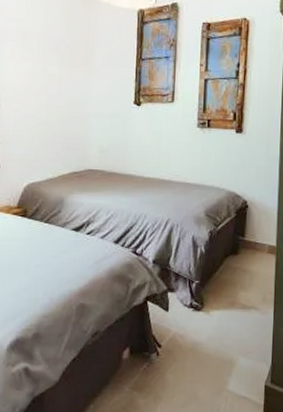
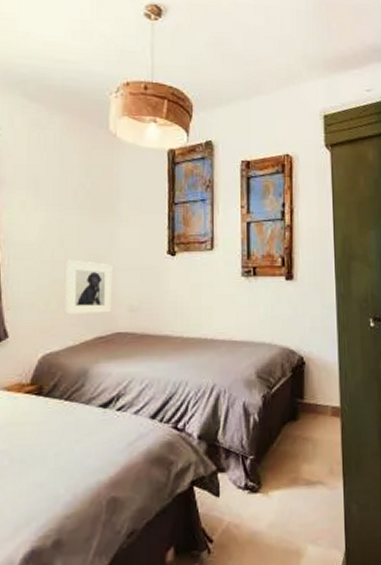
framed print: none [46,104,87,153] -> present [65,259,113,315]

